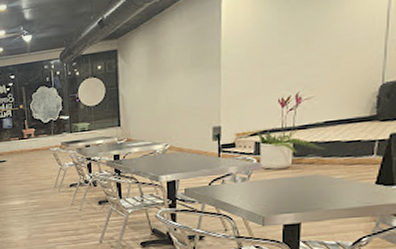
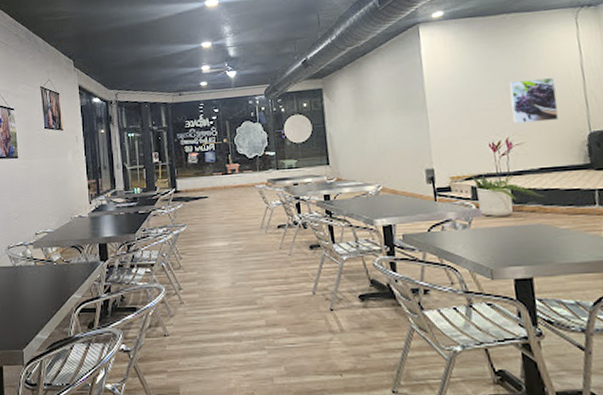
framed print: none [306,27,357,78] -> present [510,78,559,124]

